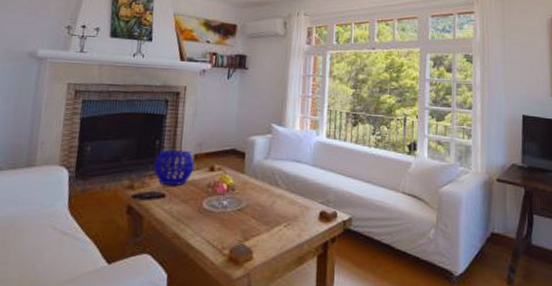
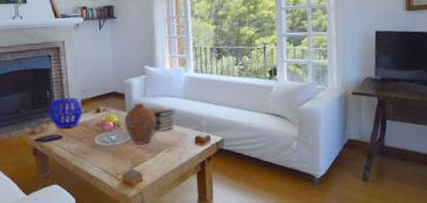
vase: none [241,165,278,214] -> present [125,103,156,144]
book stack: none [271,172,300,201] -> present [150,107,175,132]

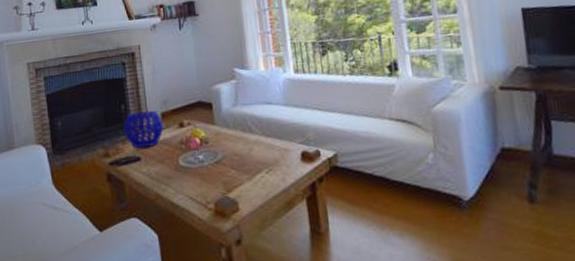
vase: present [125,103,156,144] -> none [213,113,252,164]
book stack: present [150,107,175,132] -> none [243,118,275,148]

